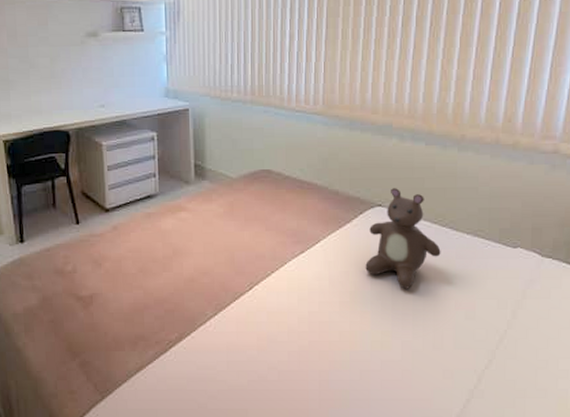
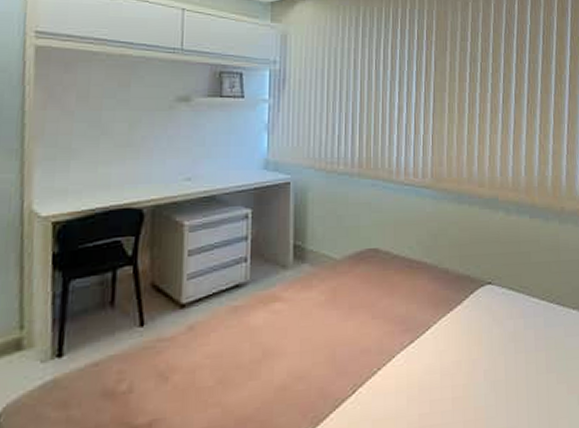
teddy bear: present [365,188,441,289] -> none [478,264,550,376]

